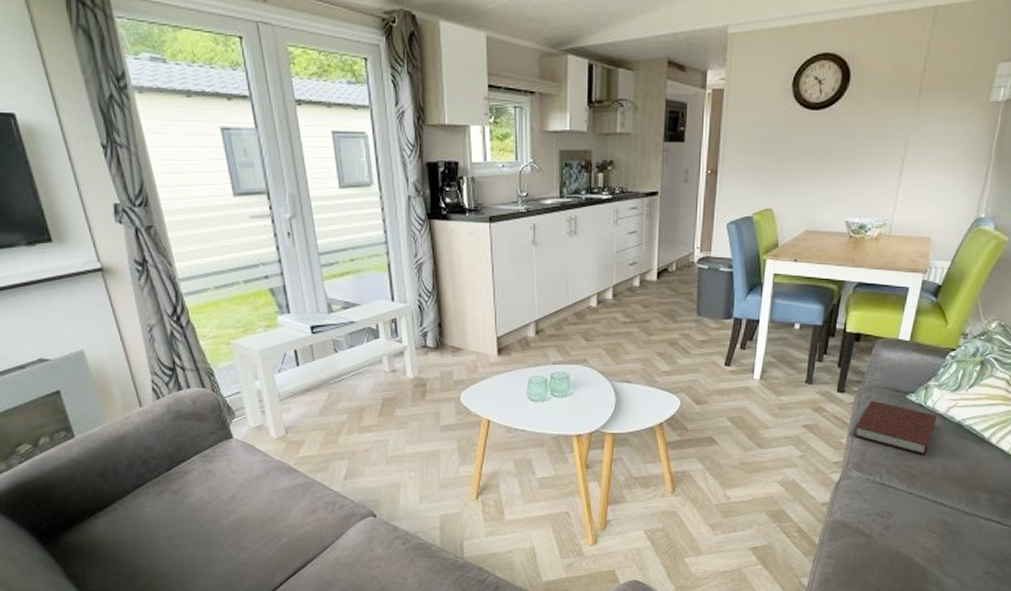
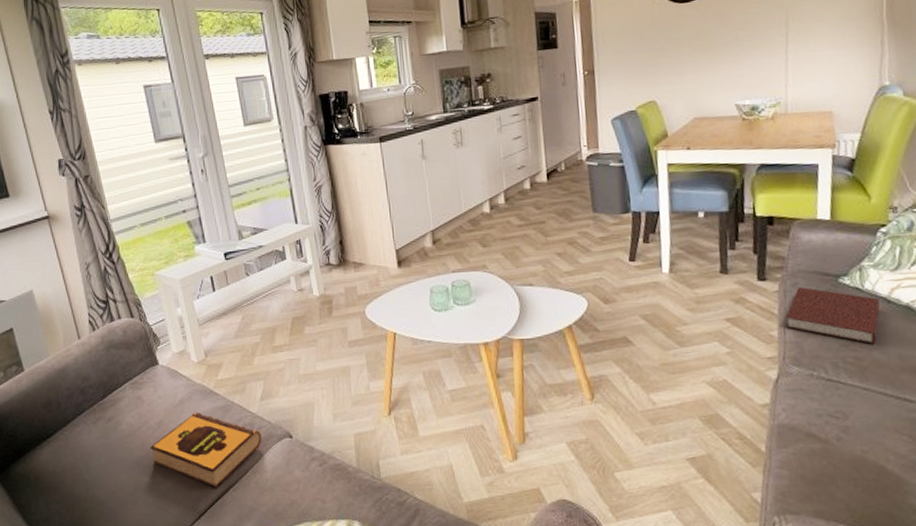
hardback book: none [222,488,344,562] -> present [150,412,262,488]

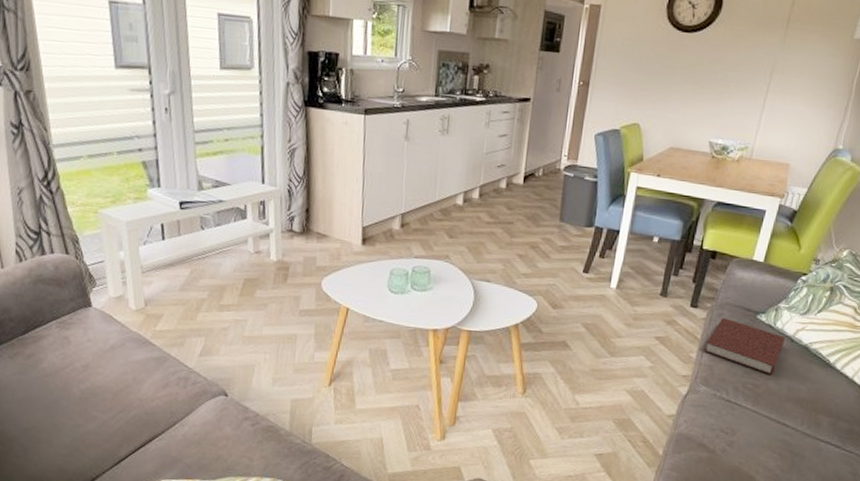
hardback book: present [150,412,262,488] -> none [72,360,196,436]

